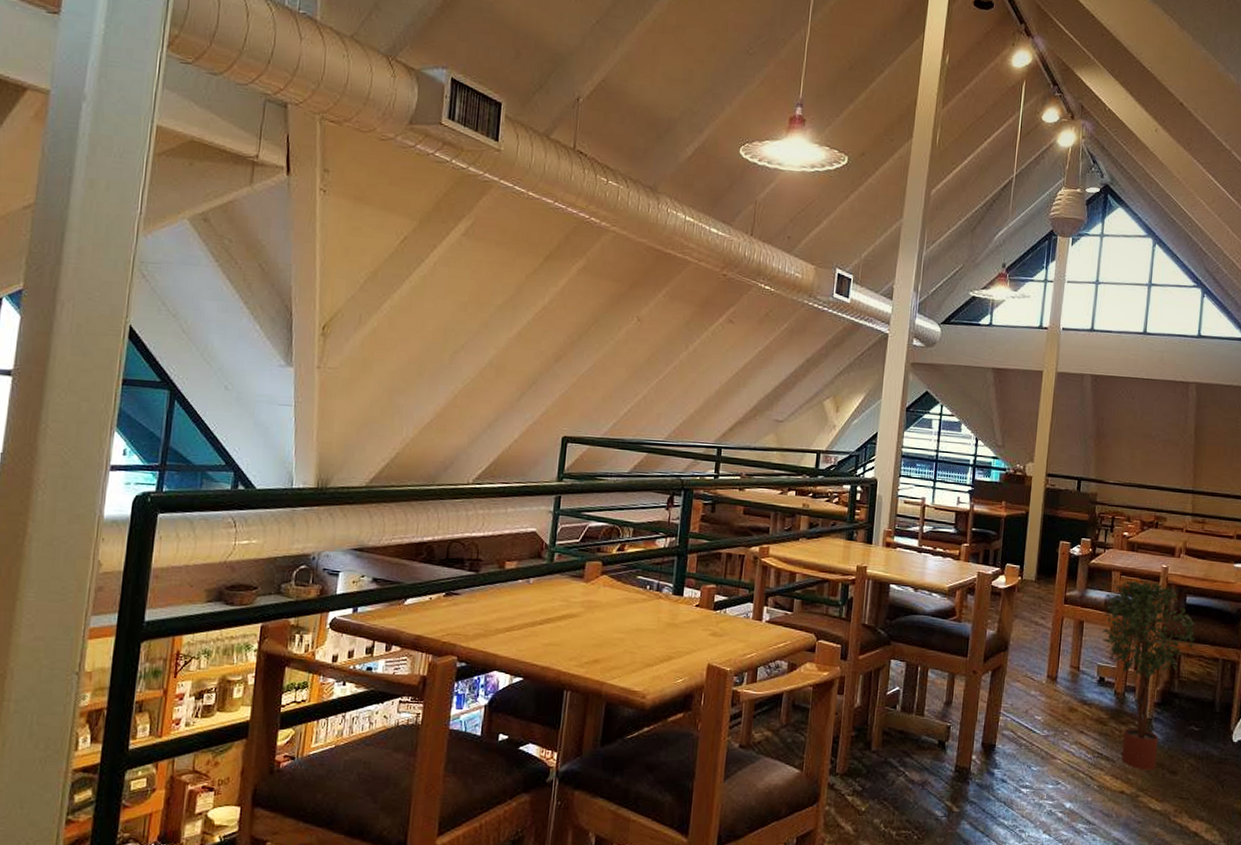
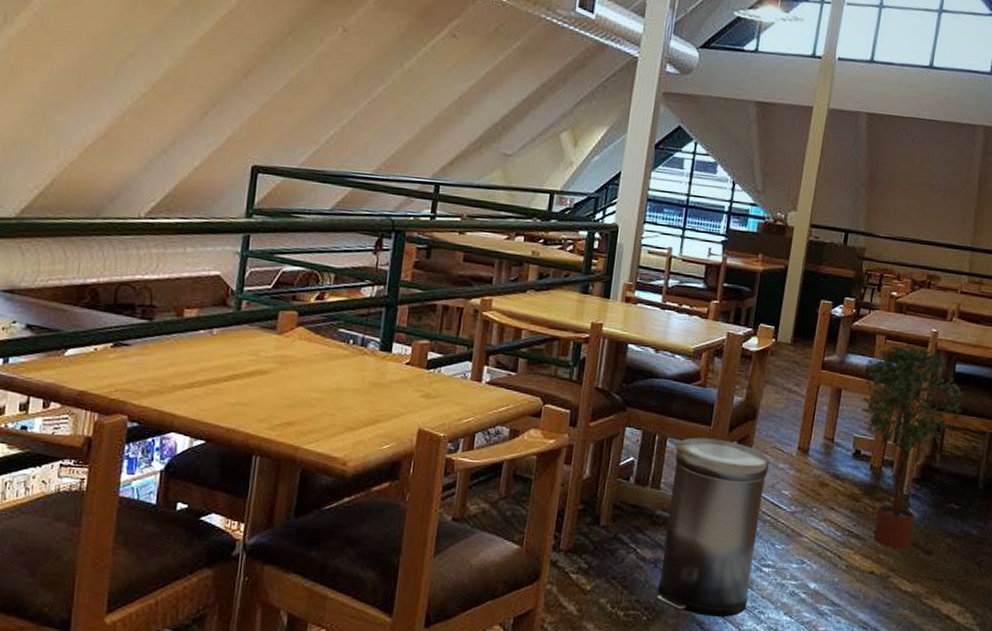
pedal bin: none [925,668,1022,835] -> present [656,437,770,617]

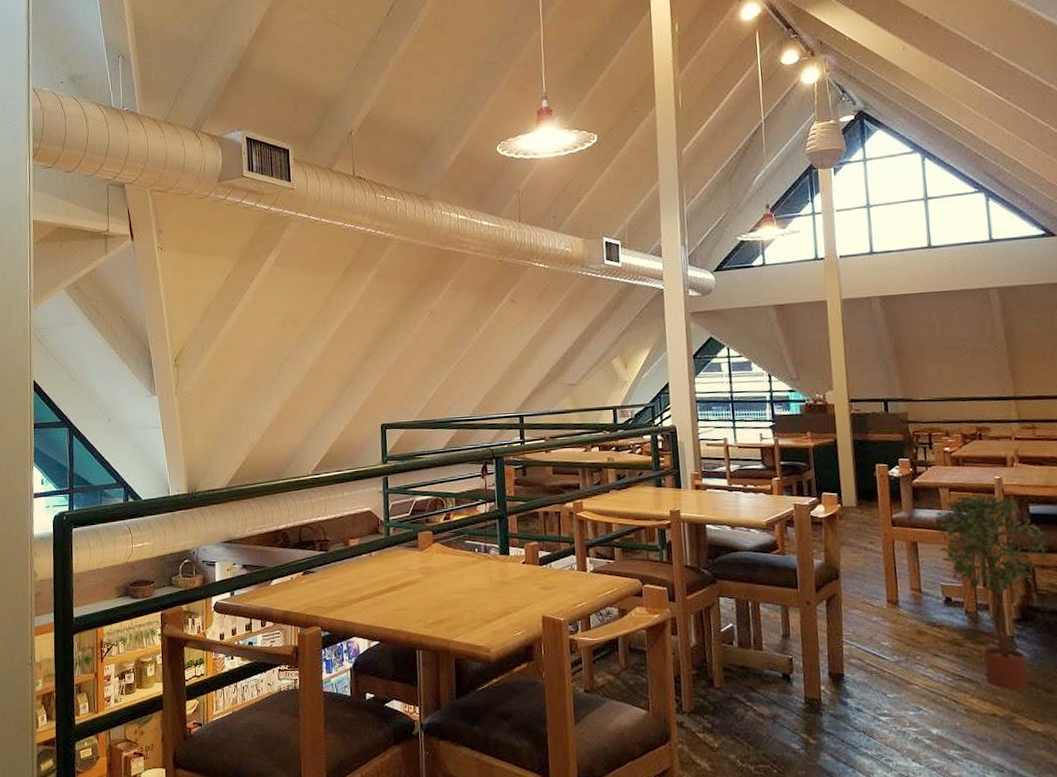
pedal bin: present [656,437,770,617] -> none [770,600,872,766]

